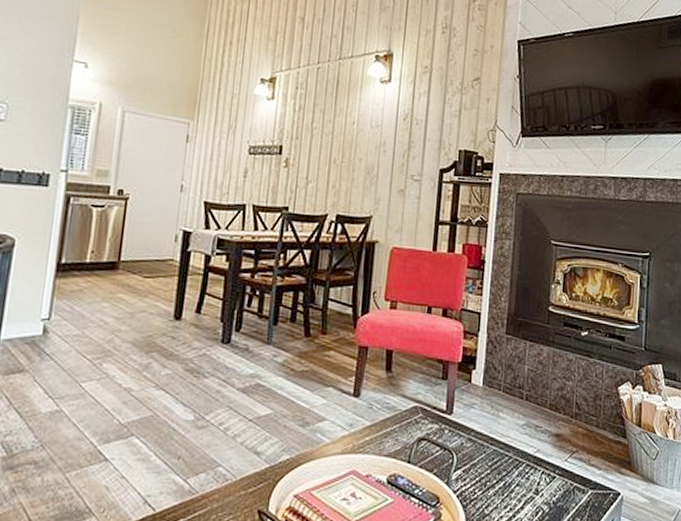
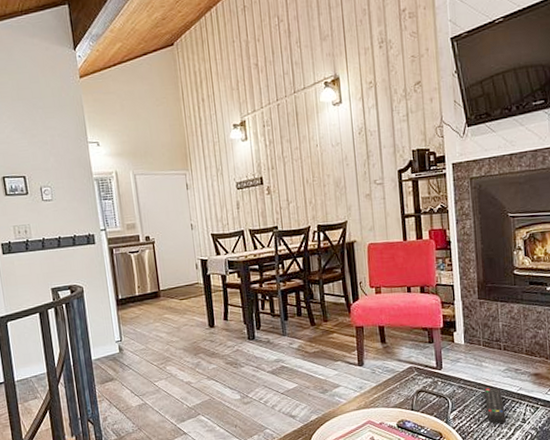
remote control: none [495,444,518,493] -> present [484,387,507,424]

